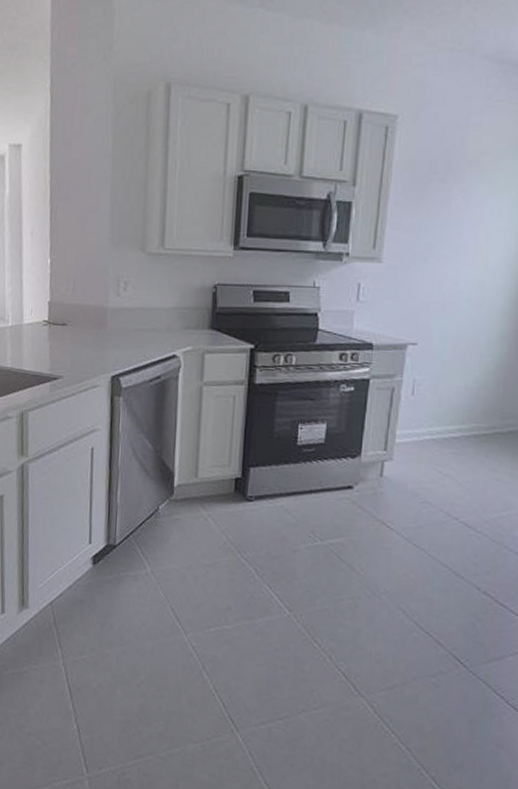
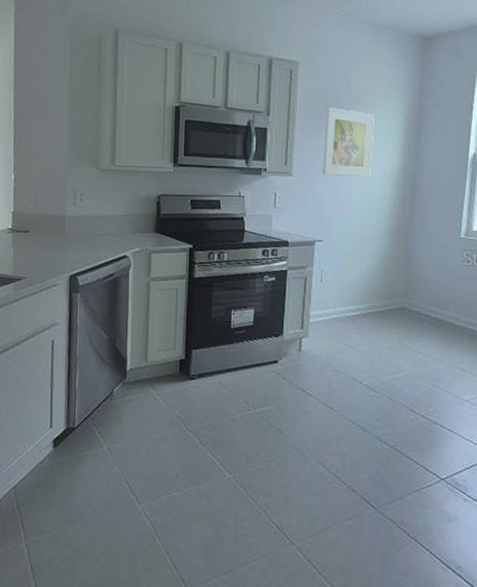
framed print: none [421,175,496,265] -> present [323,108,375,177]

